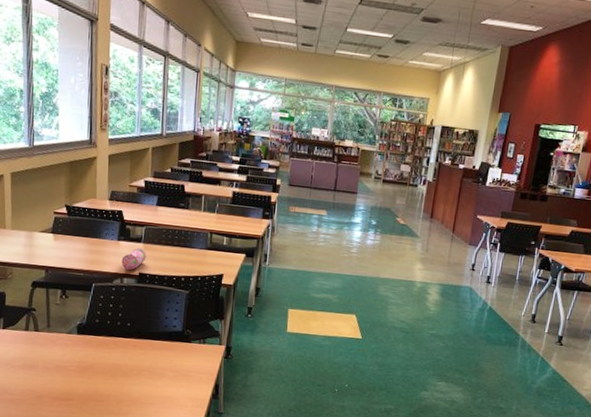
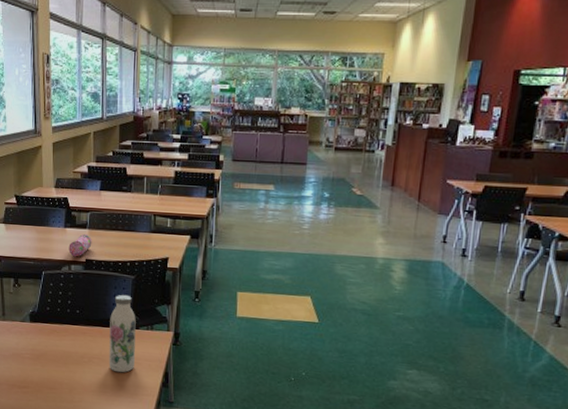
water bottle: none [159,308,189,385] -> present [109,294,136,373]

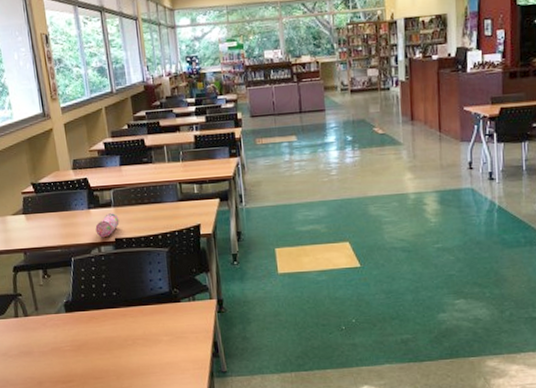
water bottle: present [109,294,136,373] -> none [149,268,181,350]

